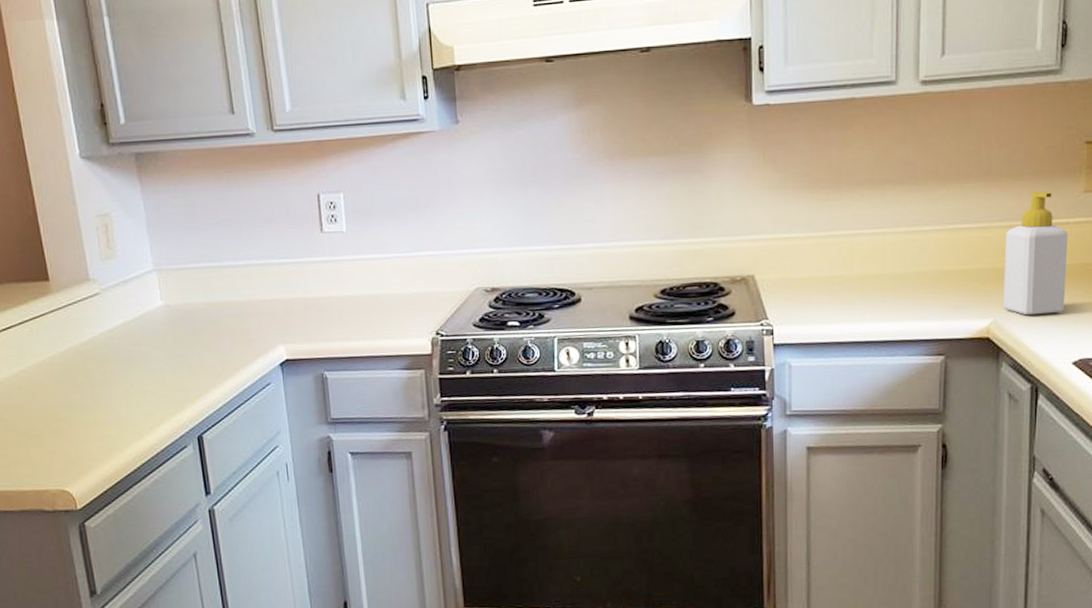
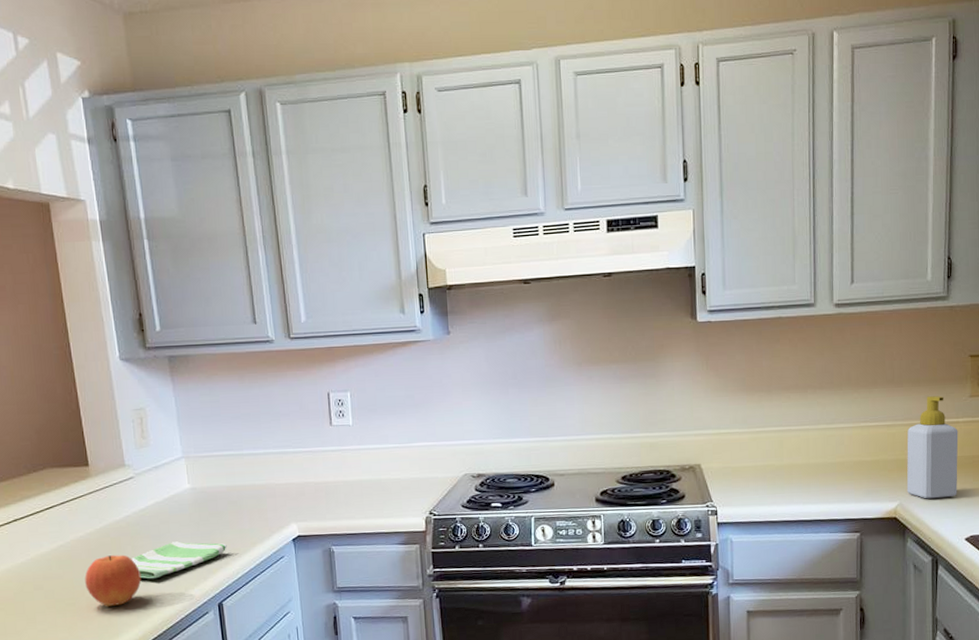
fruit: none [48,381,112,439] -> present [84,554,142,606]
dish towel: none [99,366,206,409] -> present [131,541,227,579]

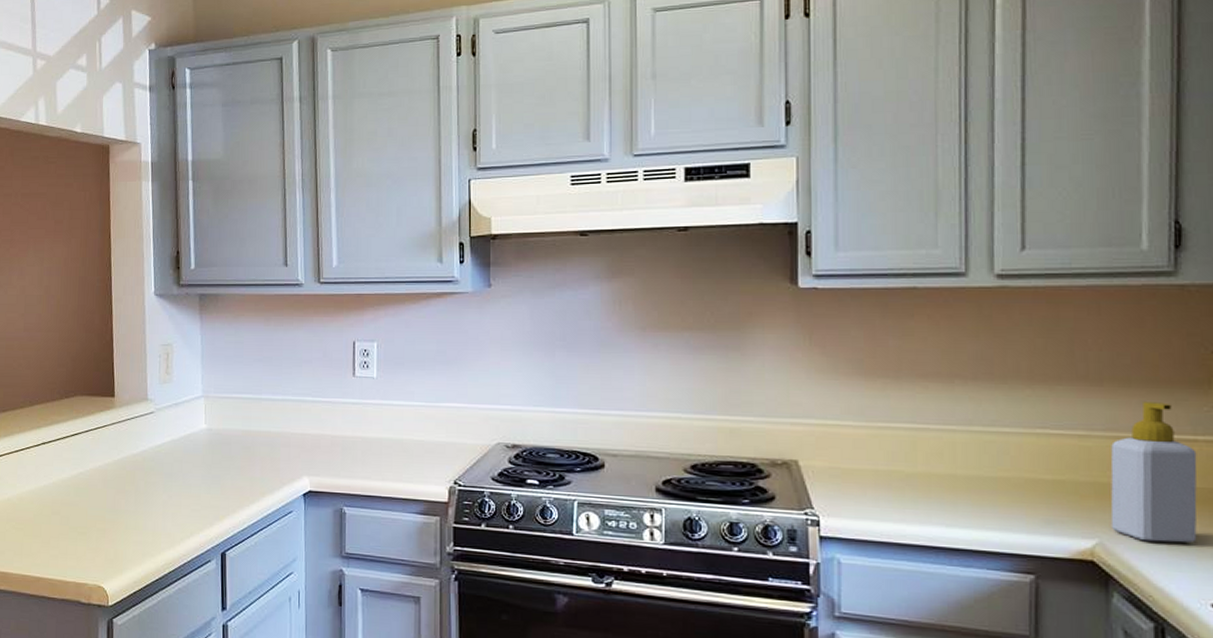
fruit: present [84,554,142,606] -> none [98,488,150,541]
dish towel: present [131,541,227,579] -> none [143,482,236,518]

